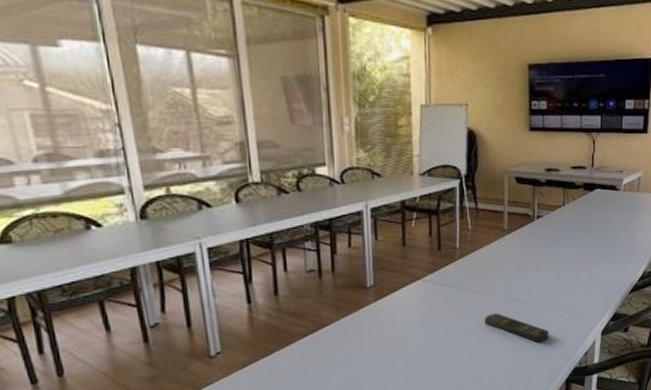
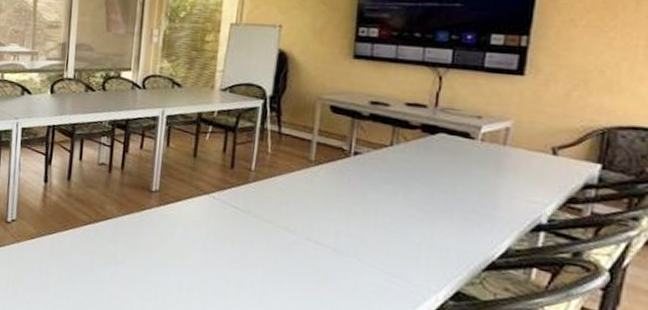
remote control: present [484,313,549,343] -> none [275,250,358,300]

